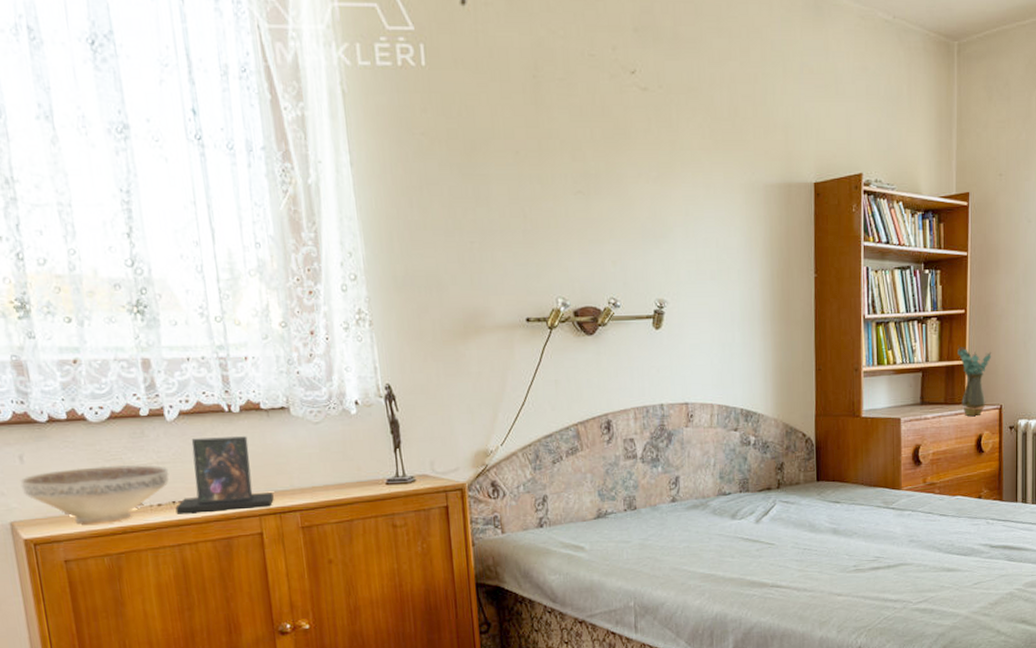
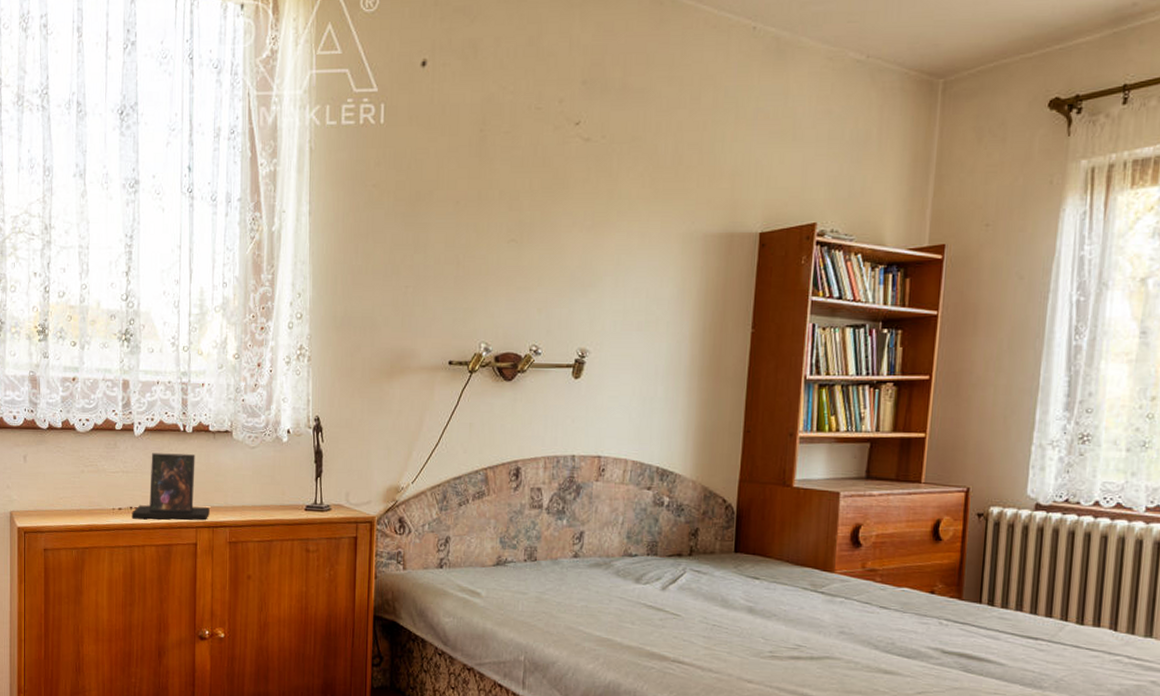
decorative bowl: present [20,465,170,524] -> none [22,471,131,520]
vase: present [958,345,992,417] -> none [916,415,961,499]

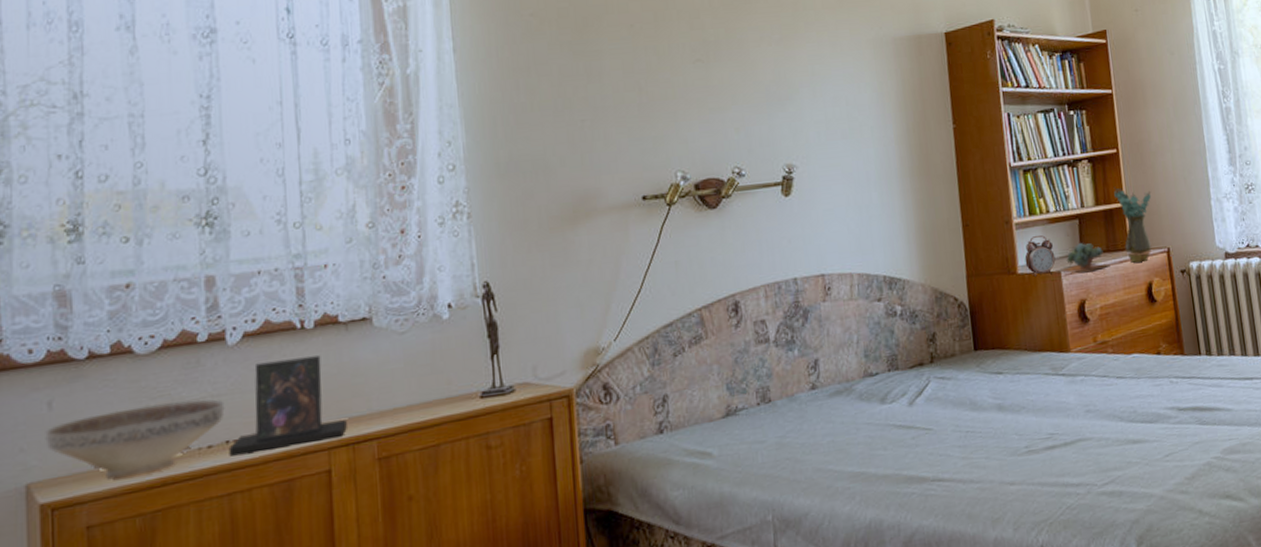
decorative bowl: none [22,471,131,520] -> present [45,399,225,479]
alarm clock: none [803,453,837,494] -> present [1024,235,1056,277]
succulent plant: none [834,467,897,499] -> present [1056,243,1110,273]
vase: none [916,415,961,499] -> present [1113,186,1152,263]

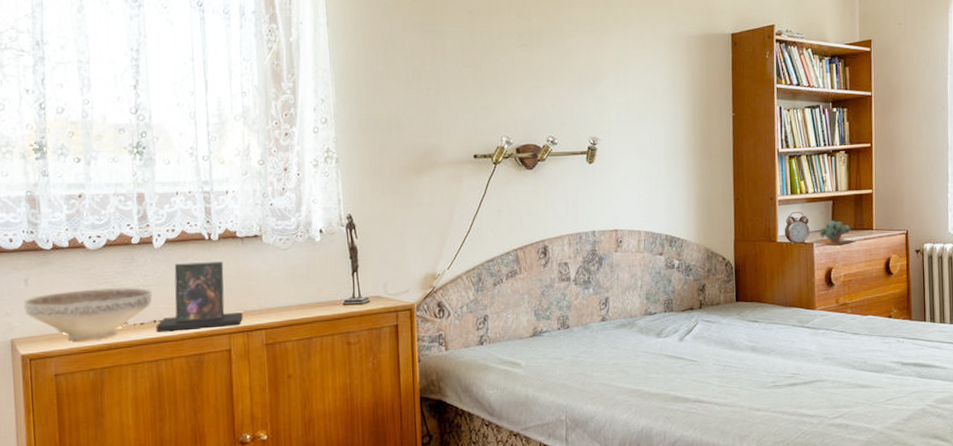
vase: present [1113,186,1152,263] -> none [865,175,897,241]

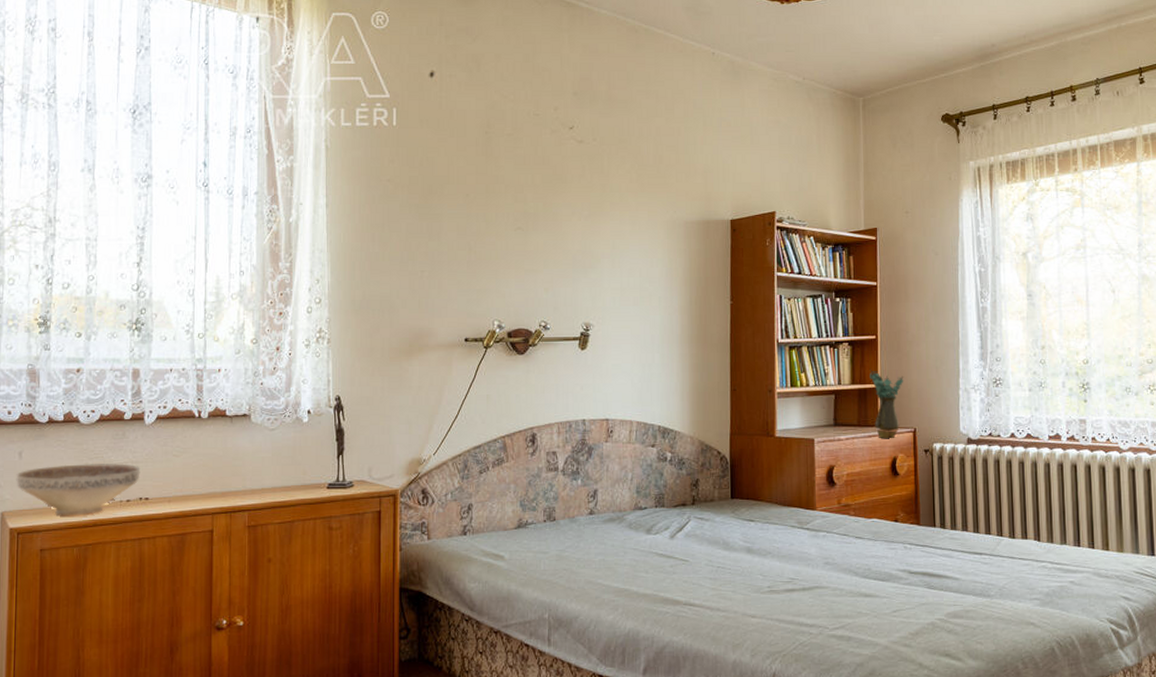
photo frame: present [156,261,243,332] -> none [141,440,227,510]
alarm clock: present [784,212,810,245] -> none [783,406,811,441]
succulent plant: present [809,221,856,246] -> none [810,416,860,442]
vase: none [865,175,897,241] -> present [869,369,904,439]

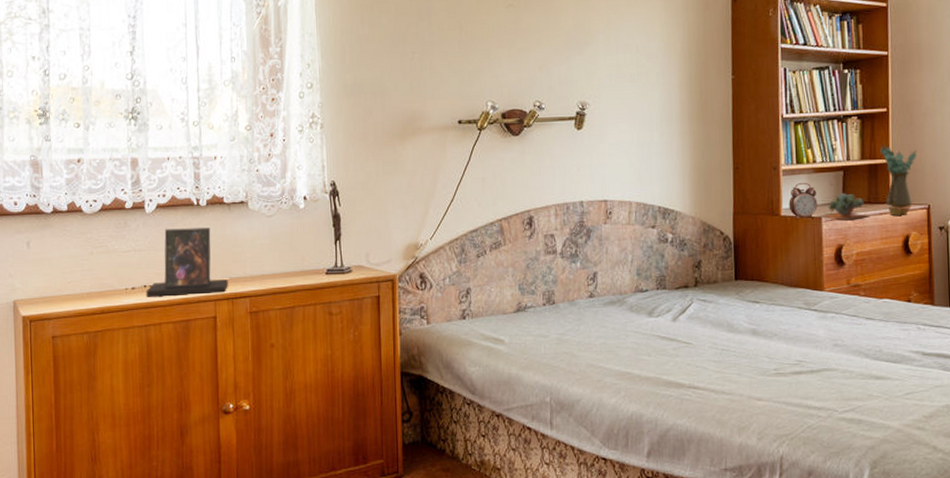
decorative bowl: present [16,464,141,515] -> none [25,252,144,303]
photo frame: none [141,440,227,510] -> present [146,227,228,297]
alarm clock: none [783,406,811,441] -> present [789,183,818,220]
succulent plant: none [810,416,860,442] -> present [817,193,870,221]

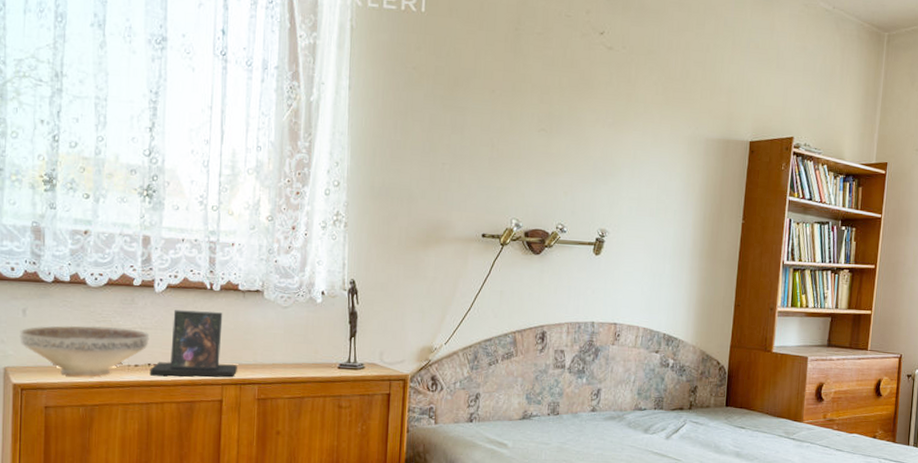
decorative bowl: none [25,252,144,303] -> present [19,326,150,376]
alarm clock: present [789,183,818,220] -> none [780,325,806,358]
succulent plant: present [817,193,870,221] -> none [804,337,850,362]
vase: present [880,143,918,217] -> none [864,296,897,363]

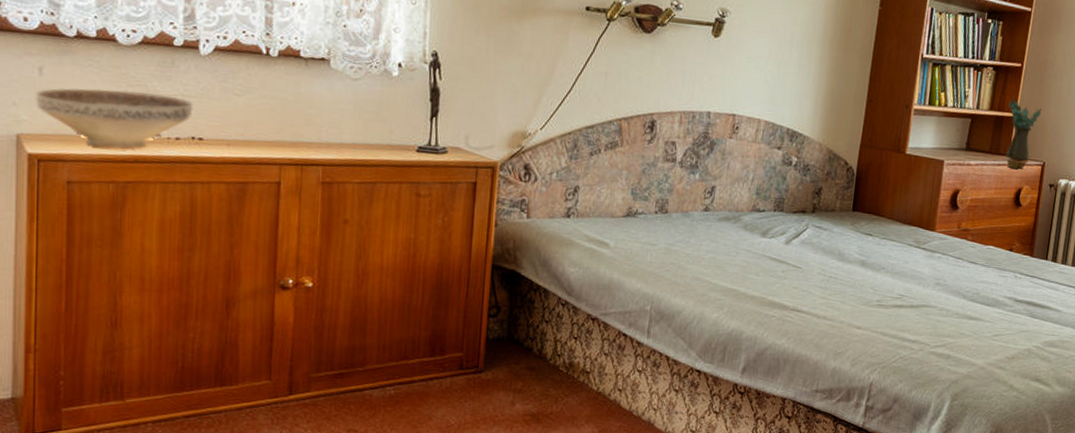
photo frame: present [149,310,237,378] -> none [193,76,298,157]
vase: none [864,296,897,363] -> present [1005,97,1042,170]

